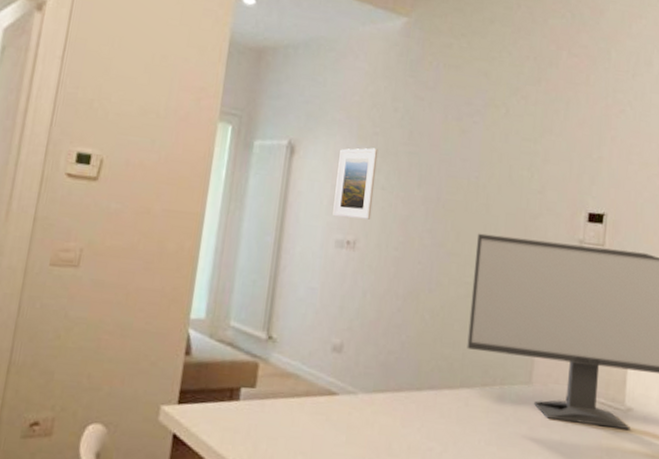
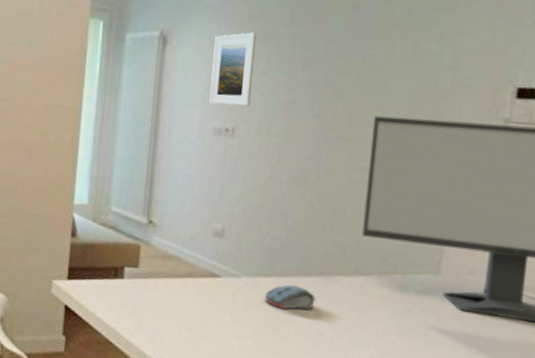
computer mouse: none [379,400,426,426] -> present [265,284,316,310]

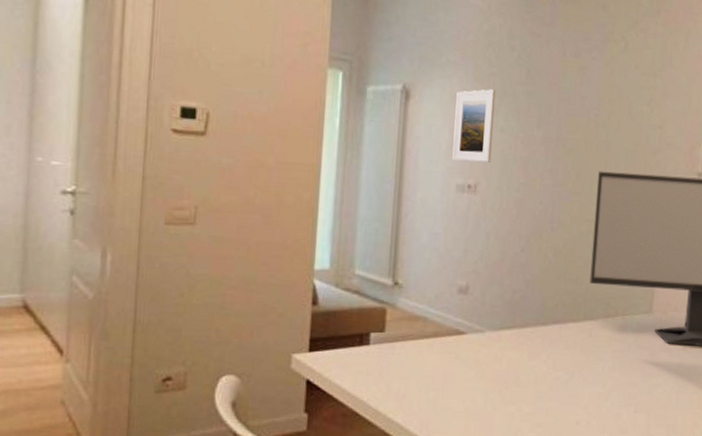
computer mouse: present [265,284,316,310] -> none [507,335,552,359]

